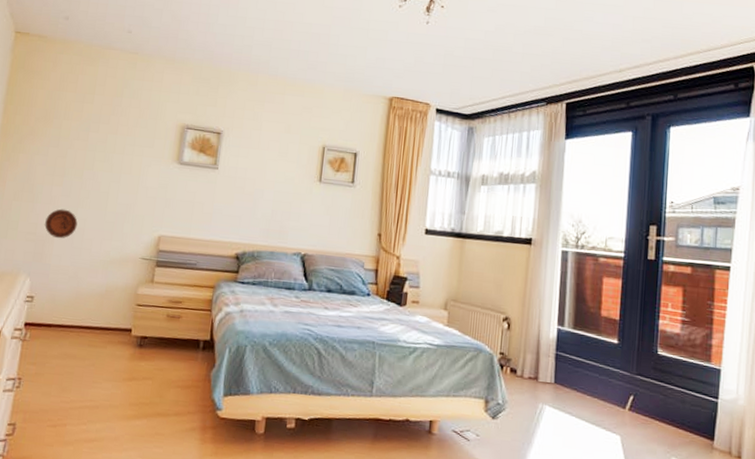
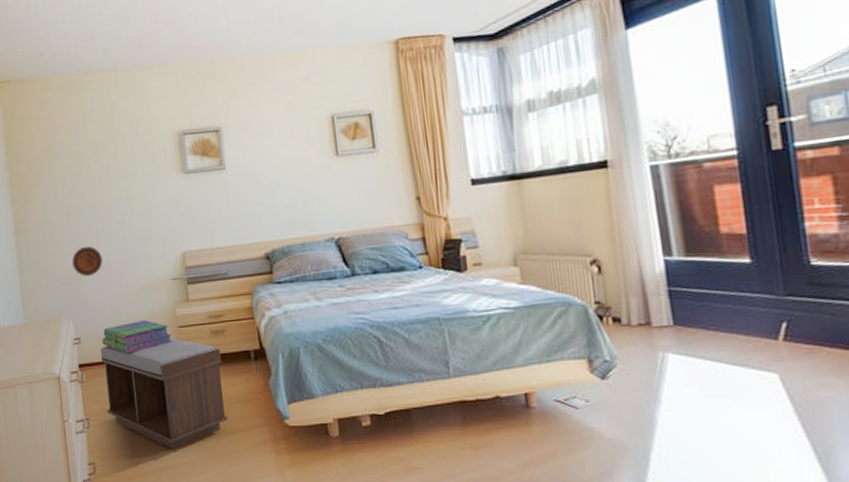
bench: none [42,309,172,423] -> present [101,338,228,450]
stack of books: none [55,291,128,321] -> present [102,320,172,353]

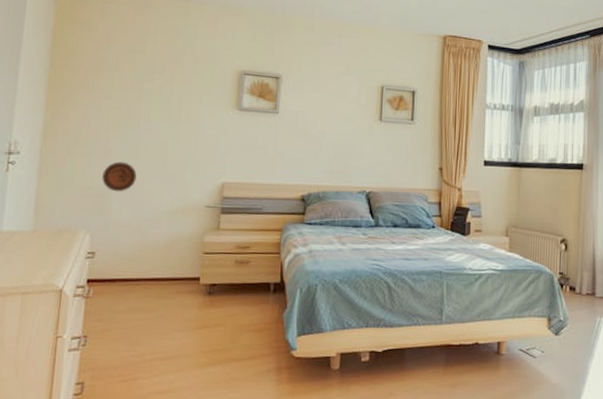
bench: present [101,338,228,450] -> none [109,263,241,374]
stack of books: present [102,320,172,353] -> none [119,242,195,273]

